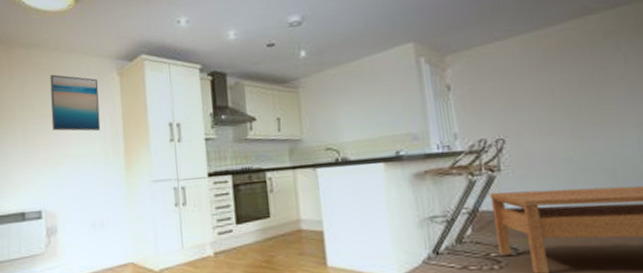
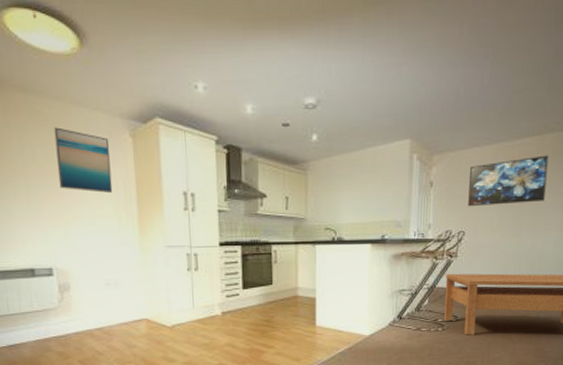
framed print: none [494,38,608,110] -> present [468,155,549,207]

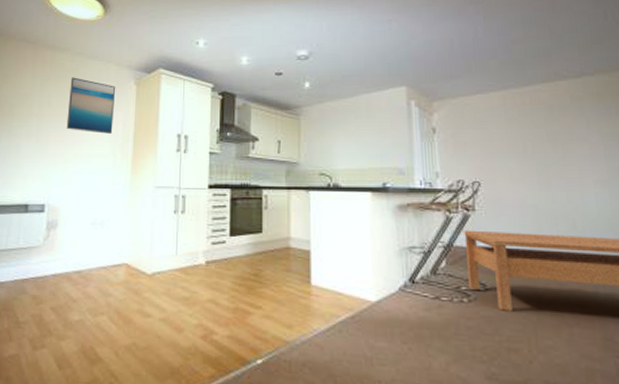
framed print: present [468,155,549,207] -> none [475,102,572,155]

